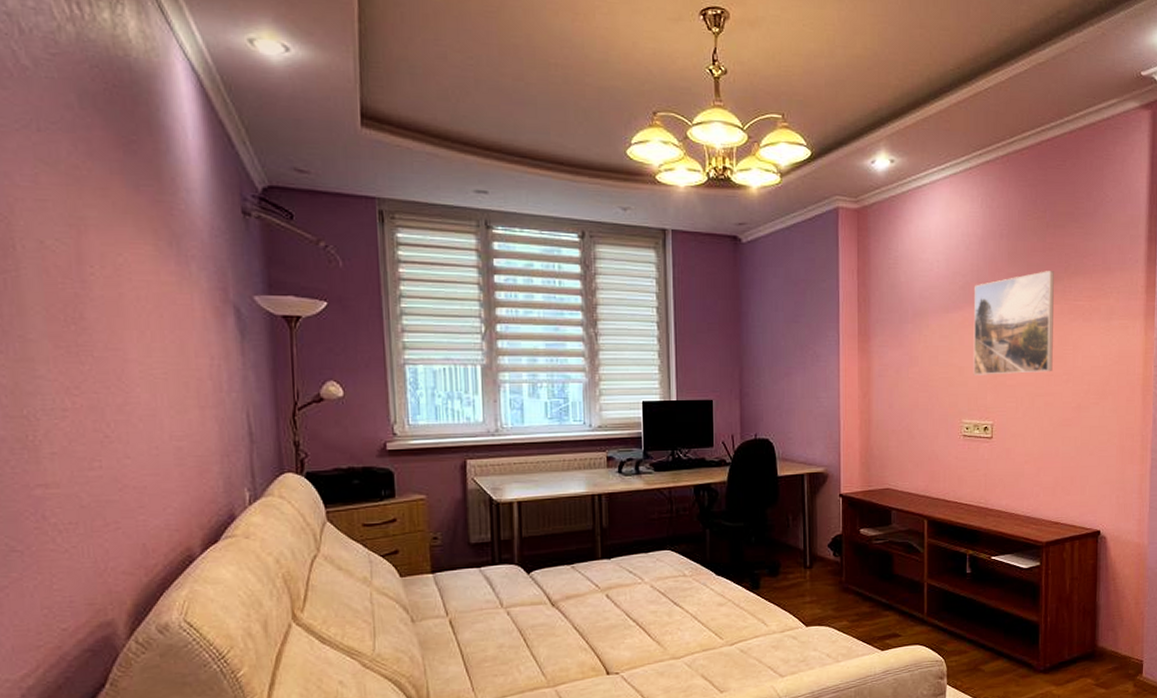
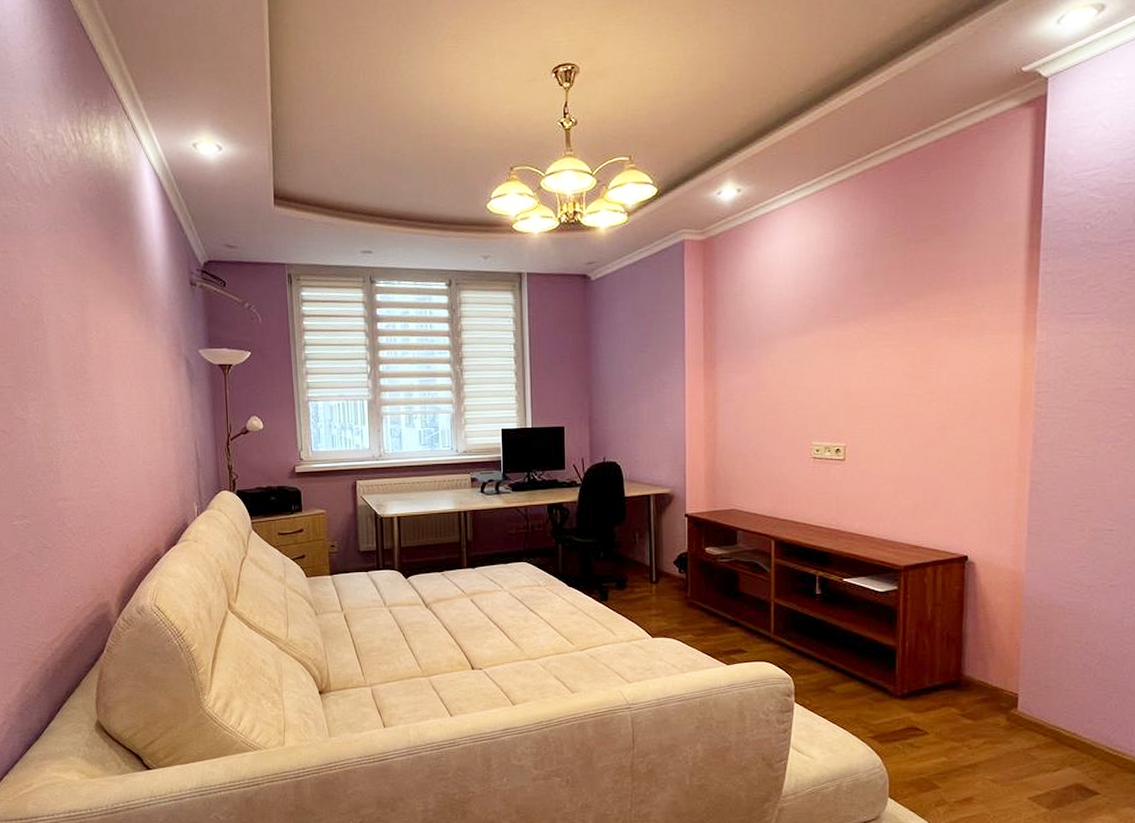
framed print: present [973,270,1054,375] -> none [824,286,916,397]

